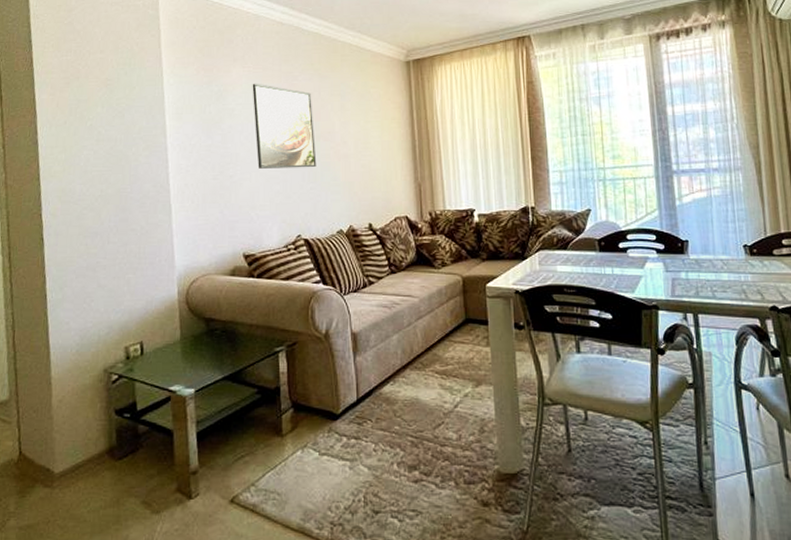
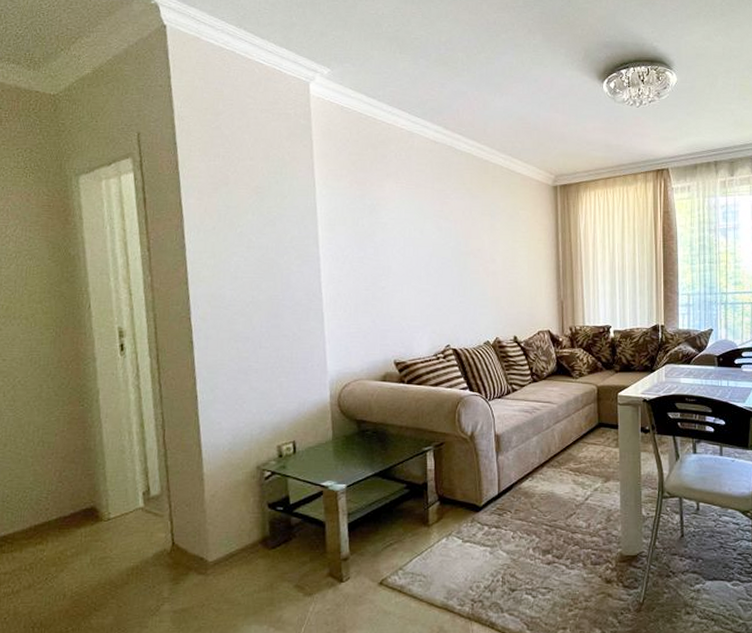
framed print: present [252,84,317,169] -> none [405,200,466,283]

